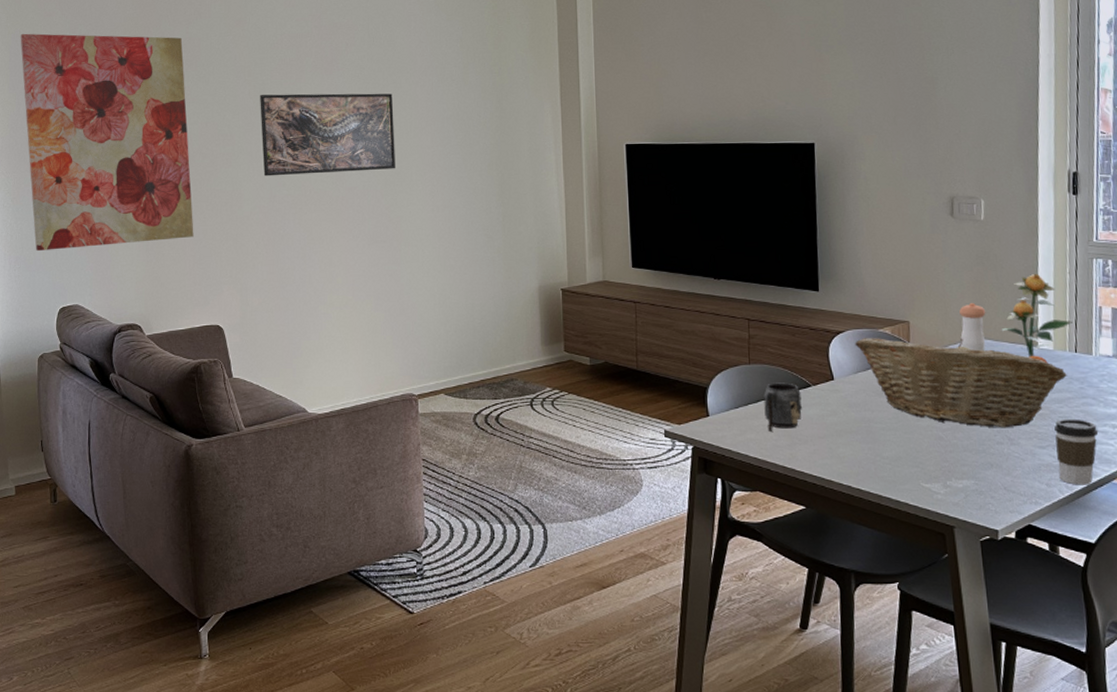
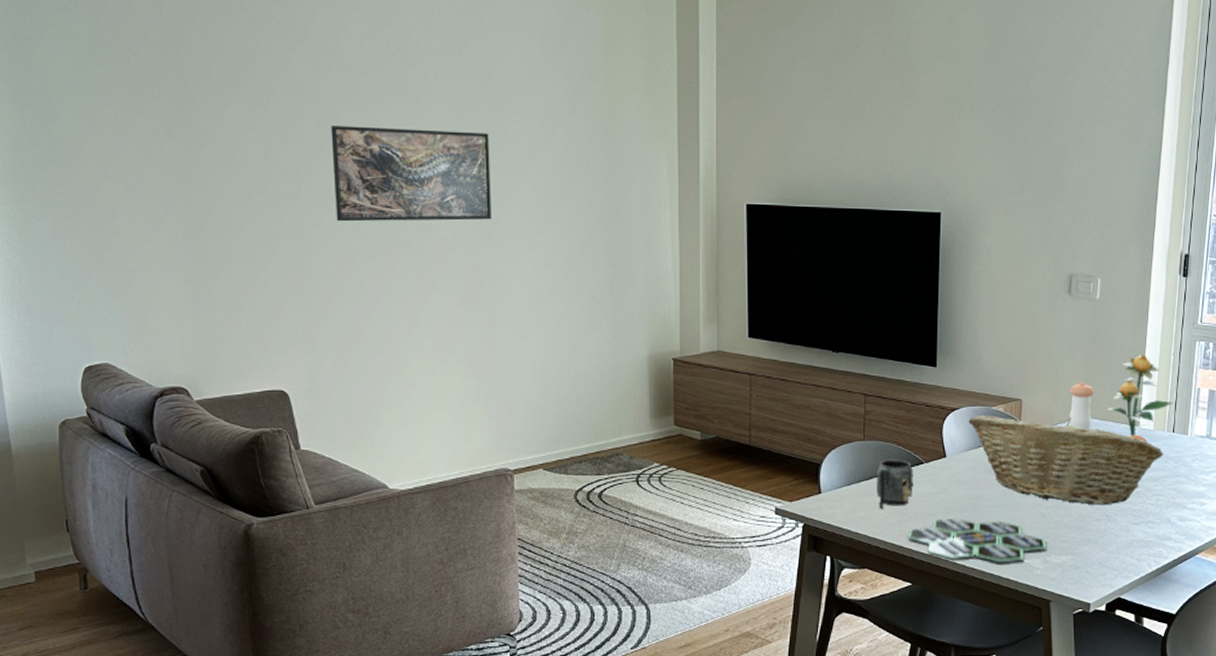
wall art: present [20,33,194,252] -> none [22,31,252,299]
board game: none [798,441,947,488] -> present [907,518,1047,564]
coffee cup: present [1054,419,1099,485] -> none [1148,496,1187,560]

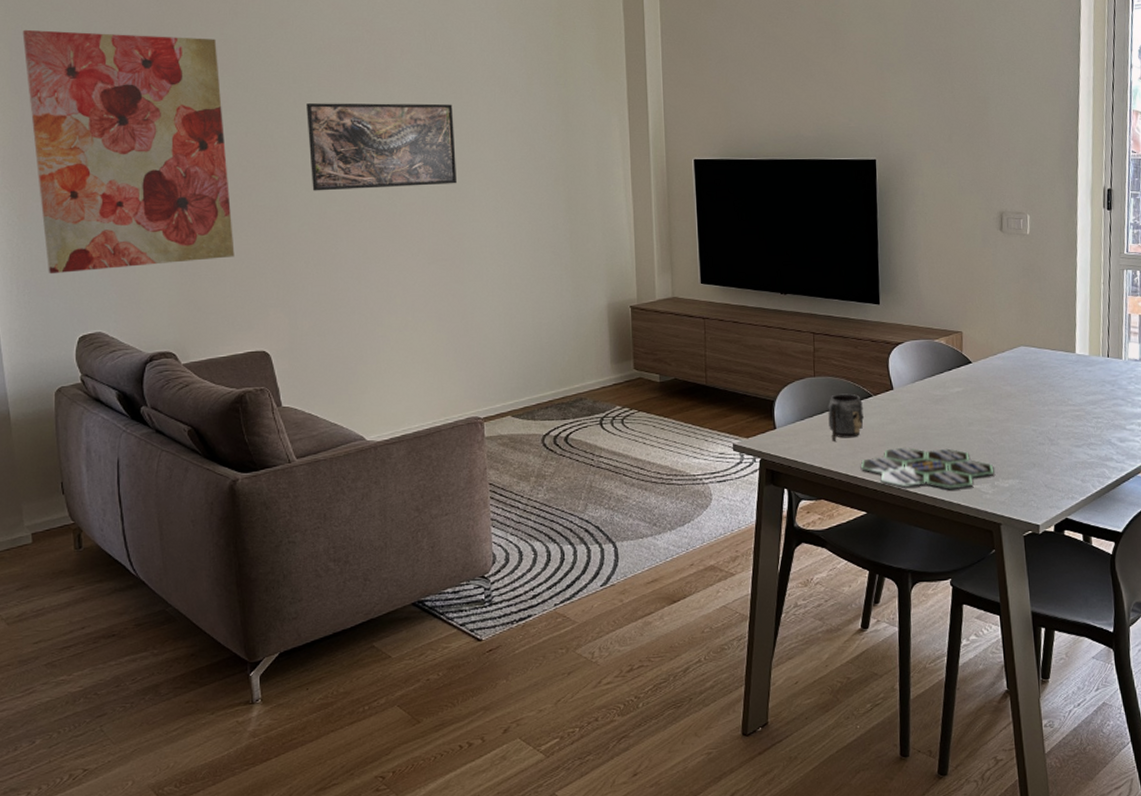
wall art: none [22,31,252,299] -> present [22,29,235,274]
fruit basket: present [968,416,1164,506] -> none [912,346,1100,430]
pepper shaker: present [1068,381,1094,431] -> none [1007,312,1031,359]
flower: present [1107,354,1173,437] -> none [1043,284,1106,363]

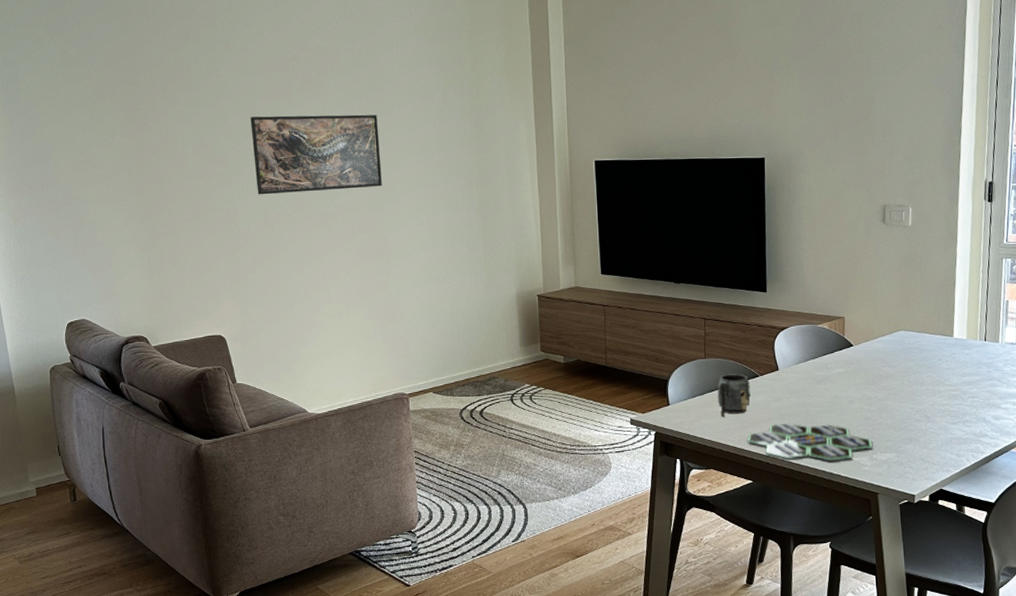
wall art: present [22,29,235,274] -> none [10,57,193,270]

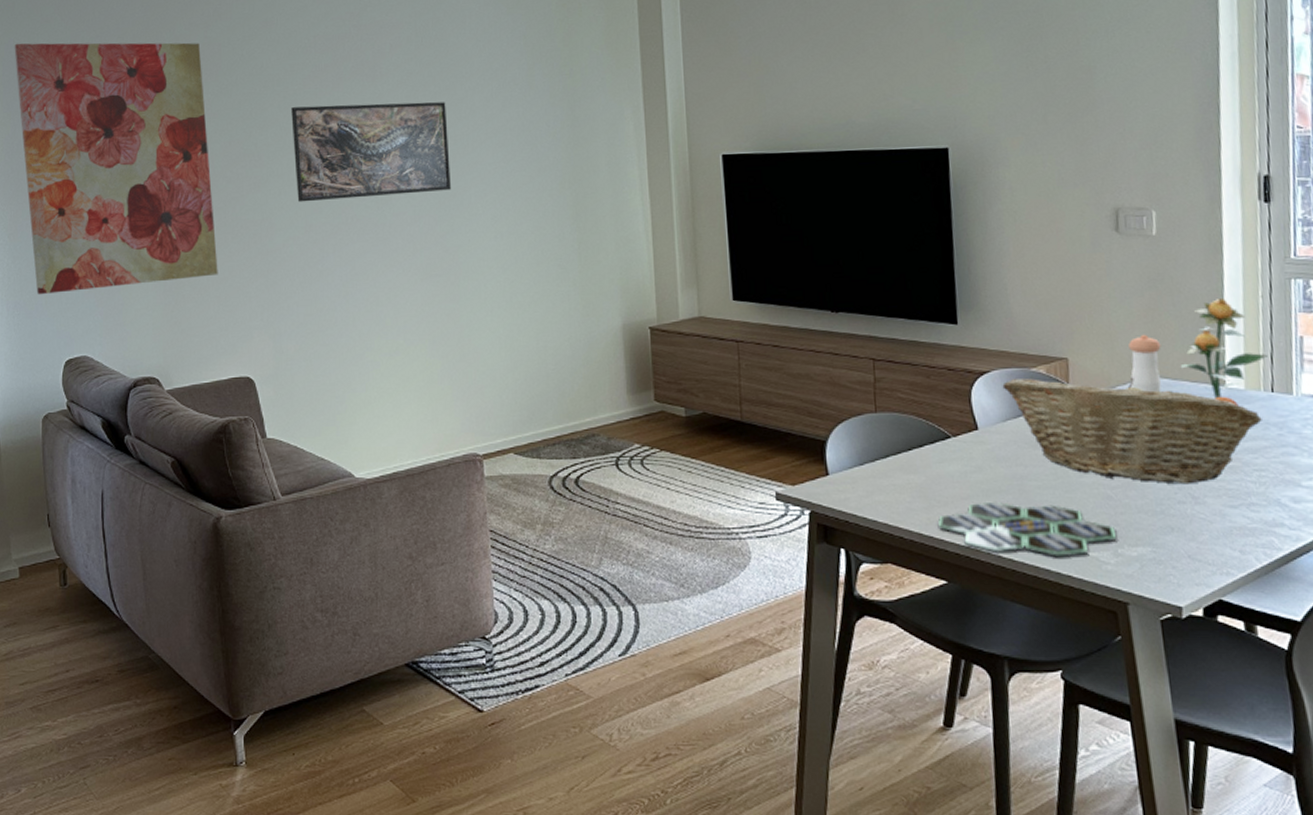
wall art: none [10,57,193,270] -> present [14,42,218,295]
mug: present [717,374,750,417] -> none [893,433,940,492]
fruit basket: none [797,331,977,408] -> present [1002,377,1262,485]
pepper shaker: none [887,299,911,342] -> present [1128,334,1161,393]
flower: none [923,272,983,346] -> present [1180,297,1267,399]

